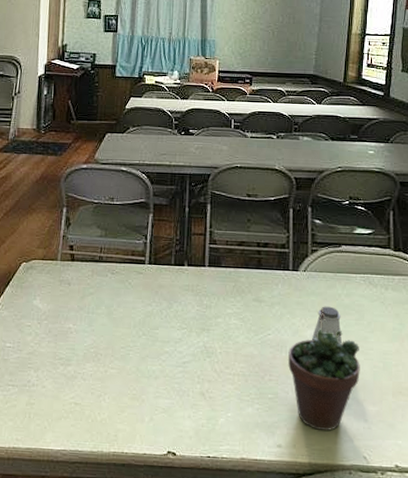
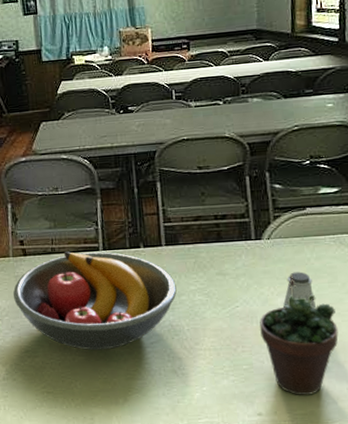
fruit bowl: none [55,261,214,365] -> present [12,251,177,351]

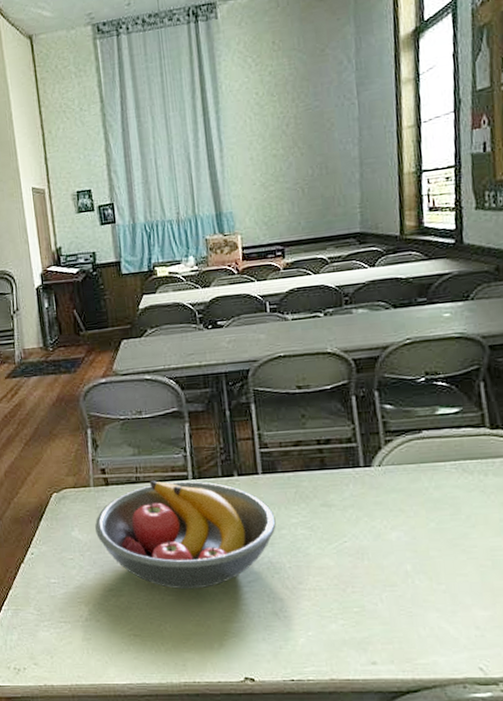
succulent plant: present [259,273,338,395] -> none [371,504,464,642]
saltshaker: present [282,272,316,309] -> none [397,502,436,544]

